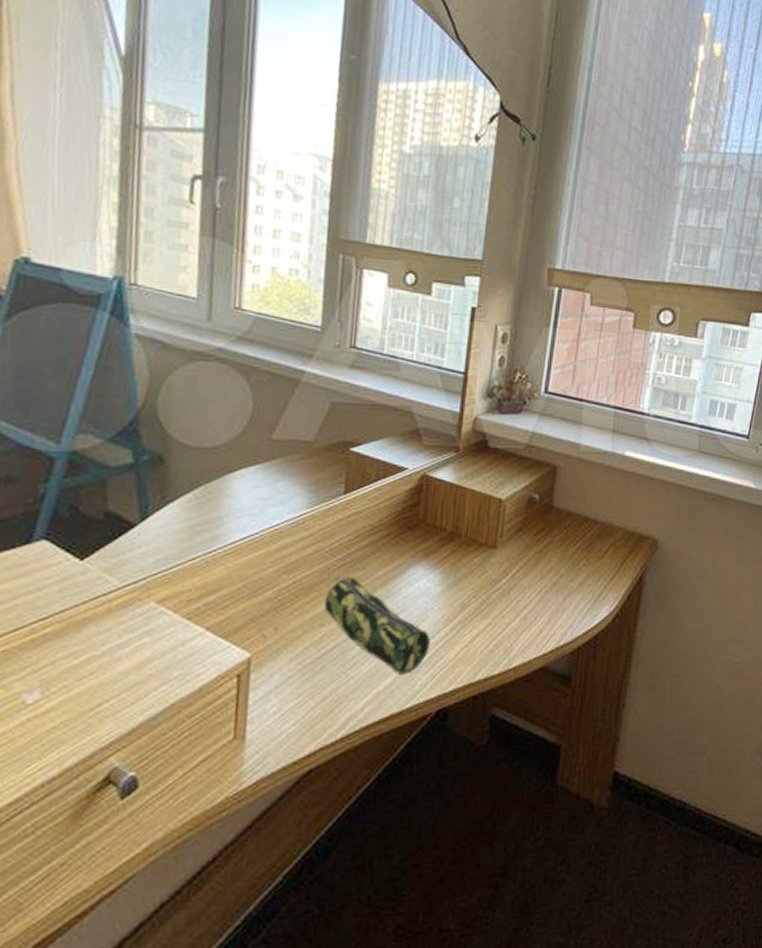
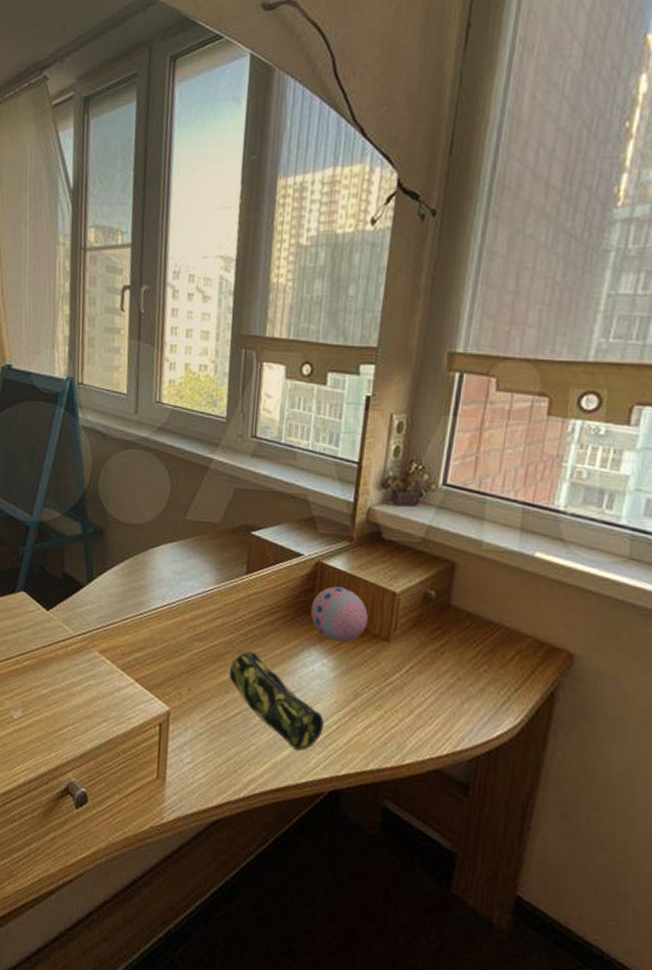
decorative egg: none [416,499,475,555] -> present [310,586,368,643]

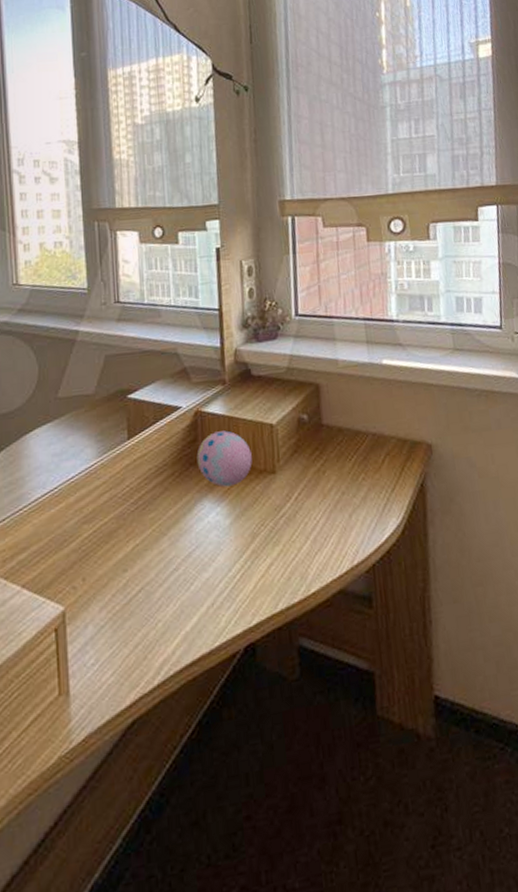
pencil case: present [229,650,324,751] -> none [124,519,228,613]

